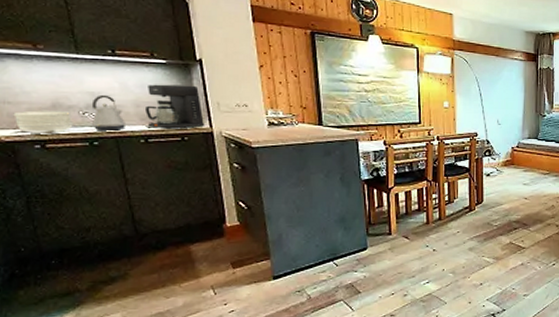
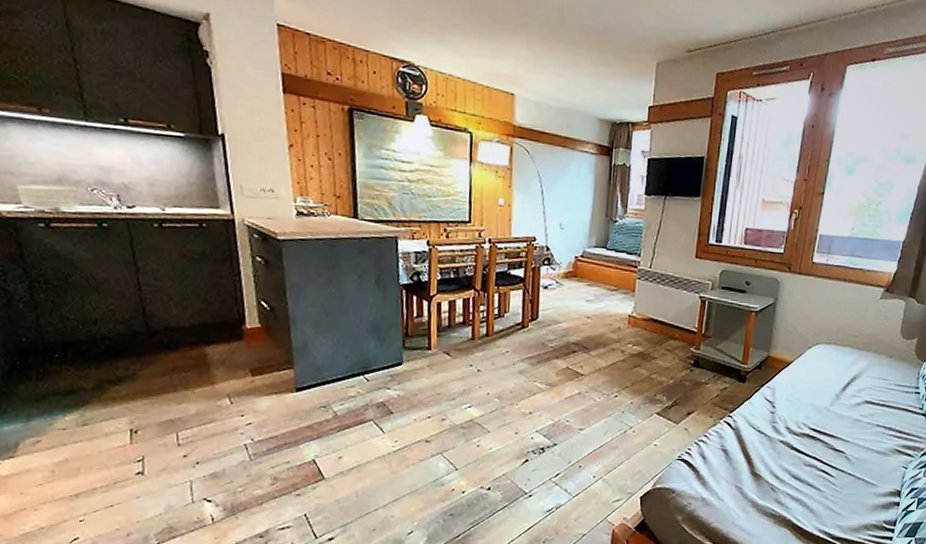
kettle: present [91,94,125,132] -> none [101,169,138,213]
coffee maker: present [144,84,205,130] -> none [159,160,226,215]

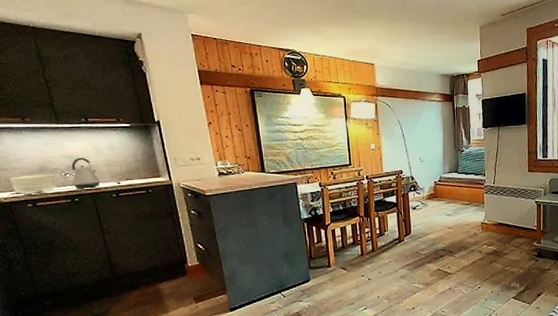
kettle: none [101,169,138,213] -> present [71,157,100,189]

